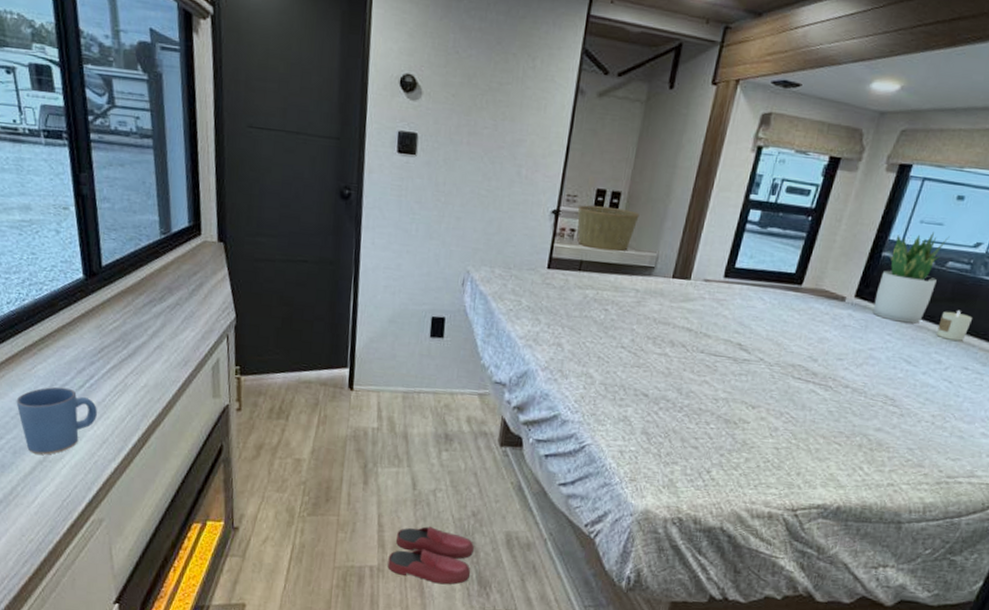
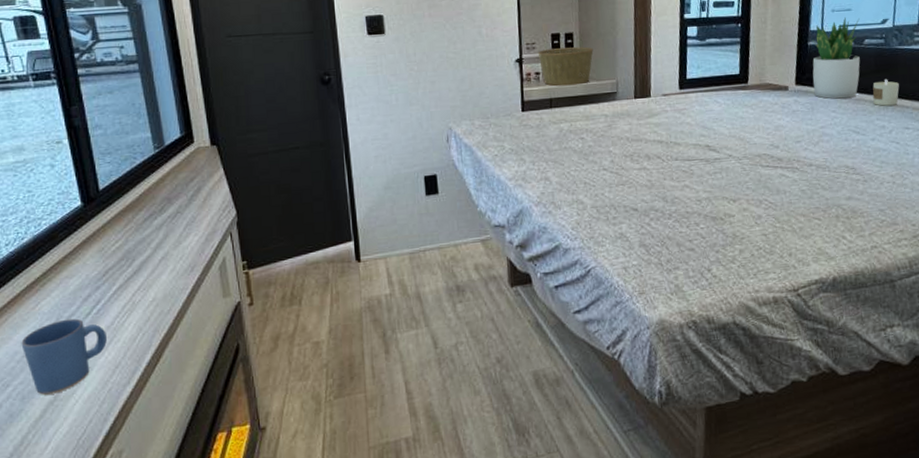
slippers: present [387,526,474,585] -> none [422,382,507,442]

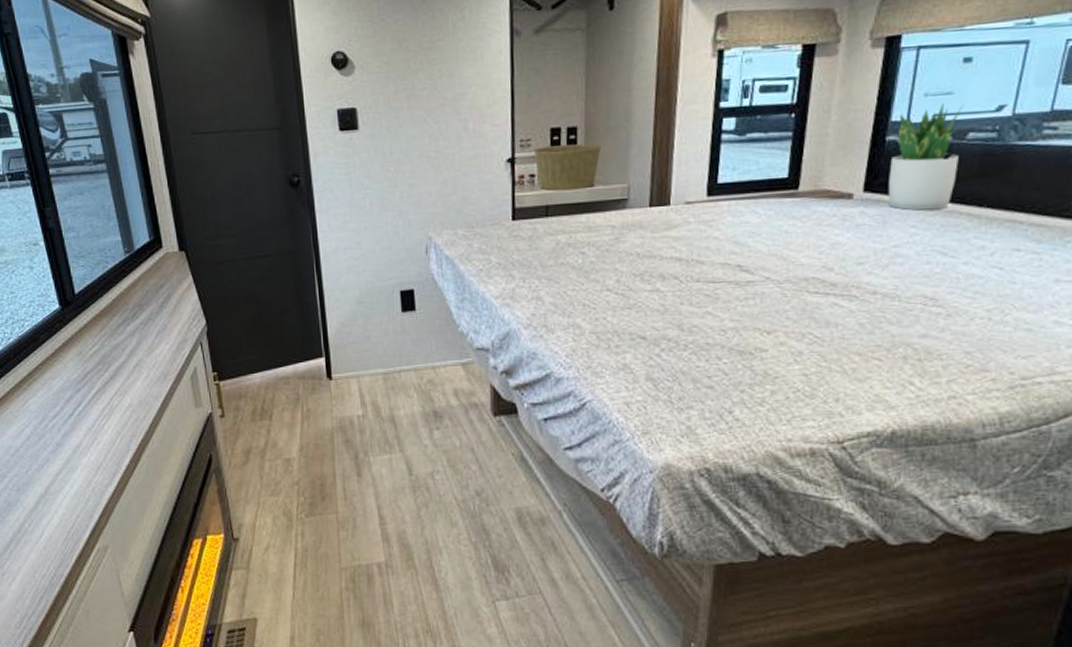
mug: present [21,318,107,395] -> none [13,418,89,488]
candle: present [872,79,899,106] -> none [971,186,1012,221]

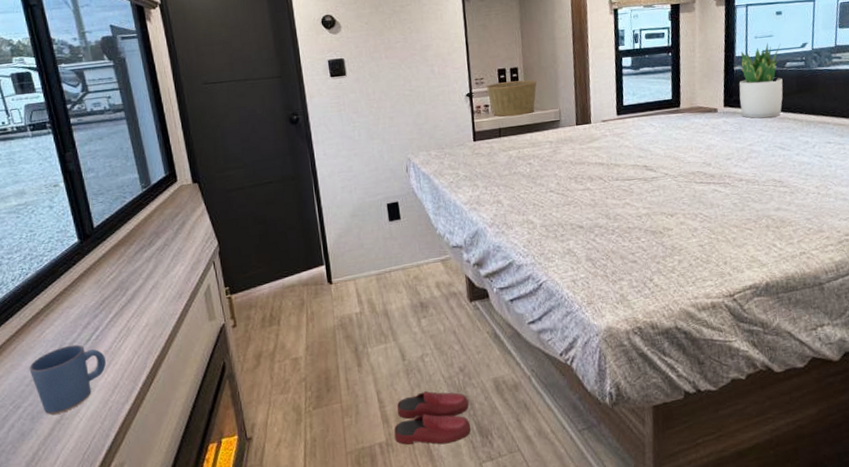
mug: none [13,418,89,488] -> present [29,344,106,415]
slippers: none [395,512,485,574] -> present [394,390,471,445]

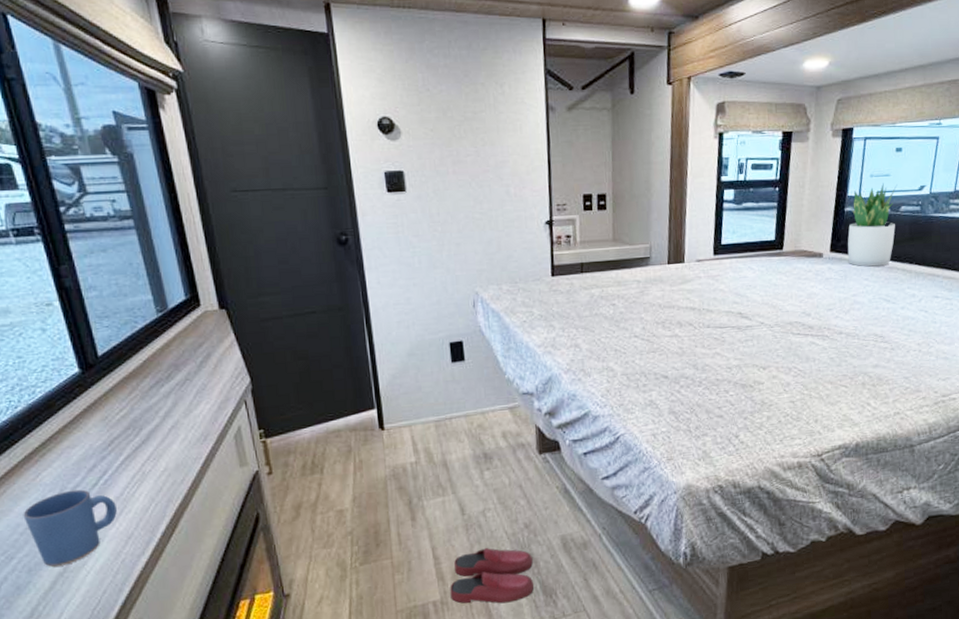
basket: present [486,80,537,117] -> none [568,209,627,251]

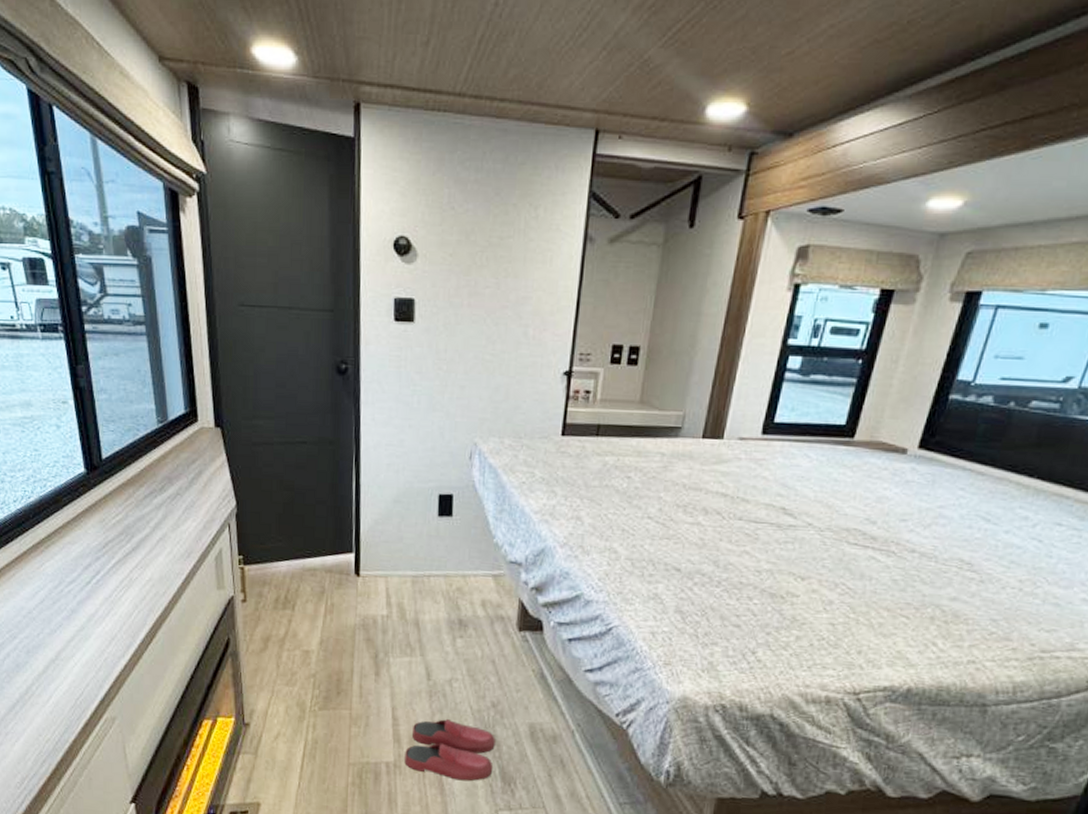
mug: present [23,489,117,567] -> none [27,584,104,653]
planter: present [847,183,898,267] -> none [940,367,1032,475]

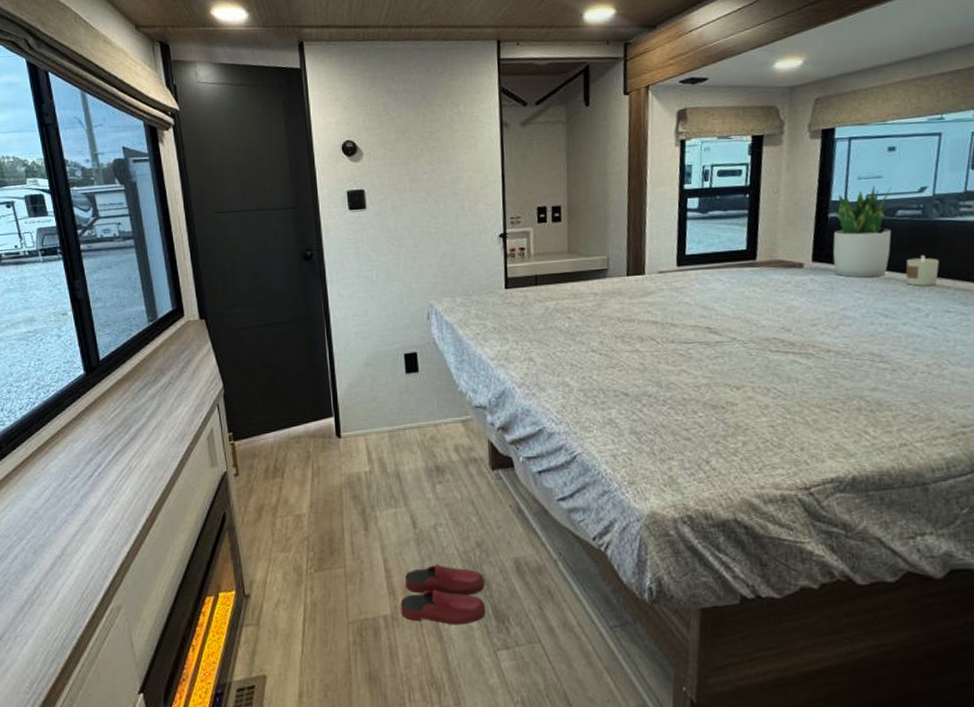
planter: none [940,367,1032,475] -> present [833,185,892,278]
candle: none [1020,457,1065,493] -> present [905,256,939,286]

